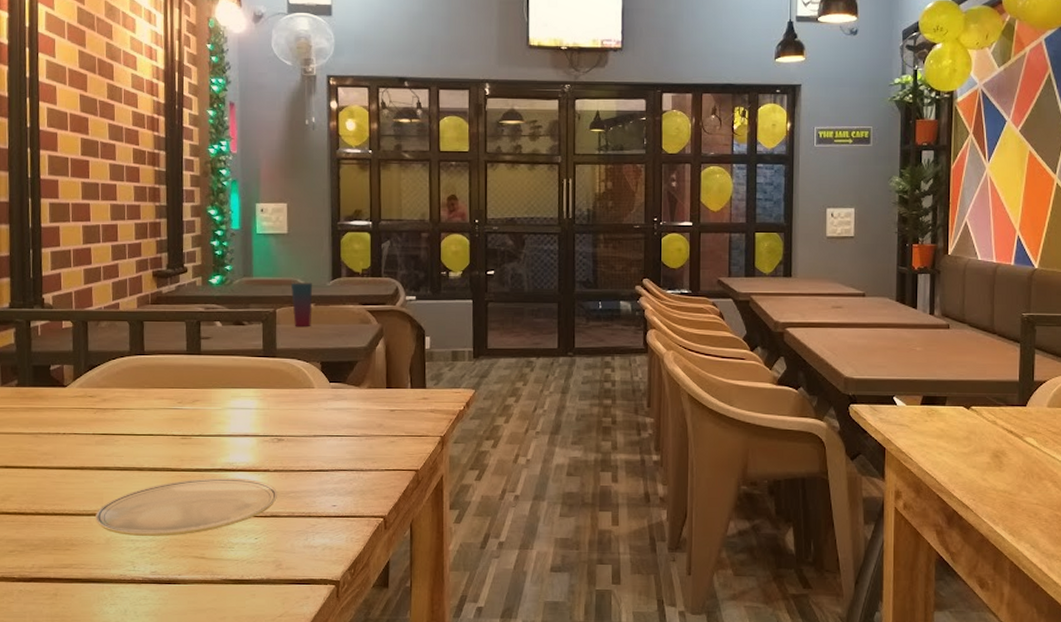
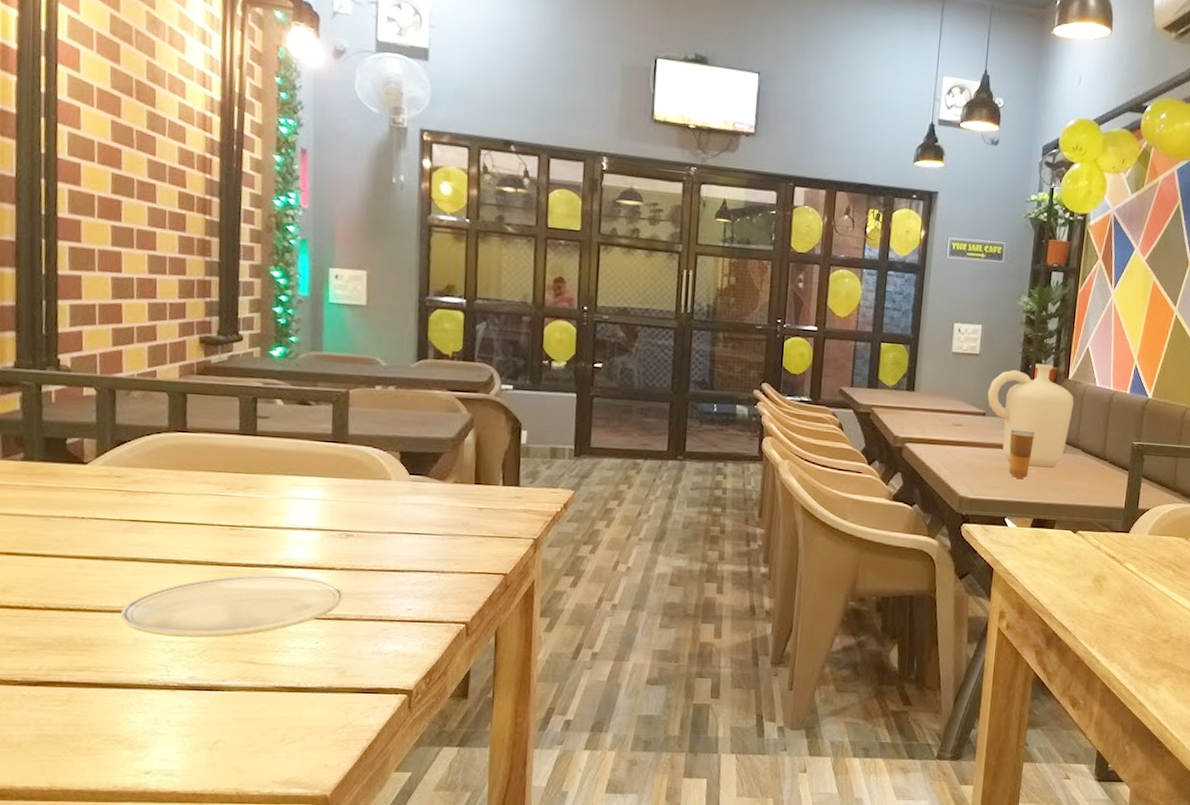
cup: present [290,281,313,327] -> none [367,360,393,413]
water jug: none [865,242,956,344] -> present [987,364,1074,468]
beverage cup: none [892,307,917,356] -> present [1008,428,1035,478]

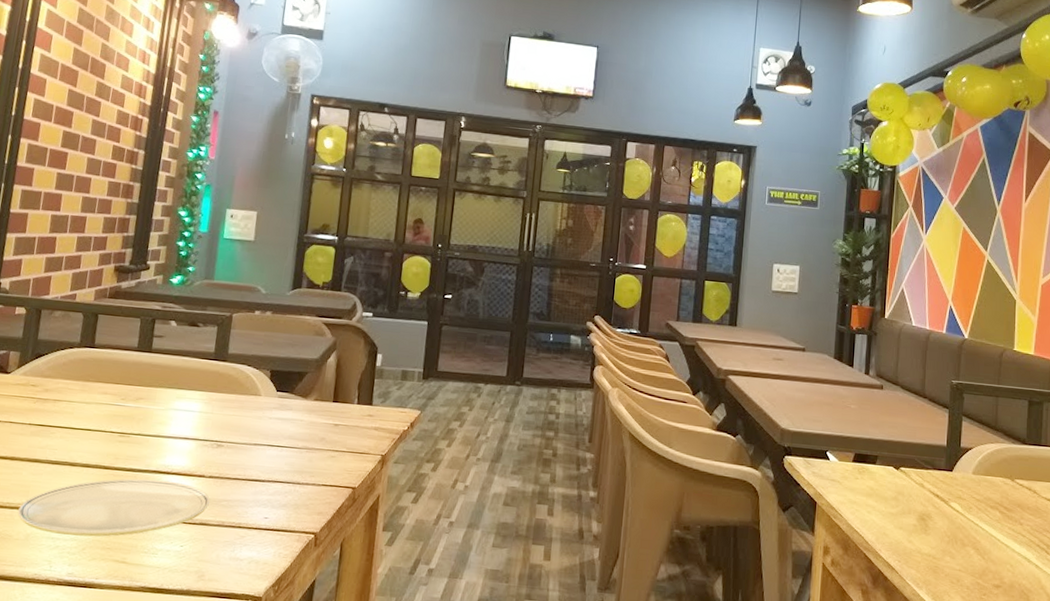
water jug: present [987,364,1074,468] -> none [806,303,891,403]
beverage cup: present [1008,428,1035,478] -> none [829,364,853,413]

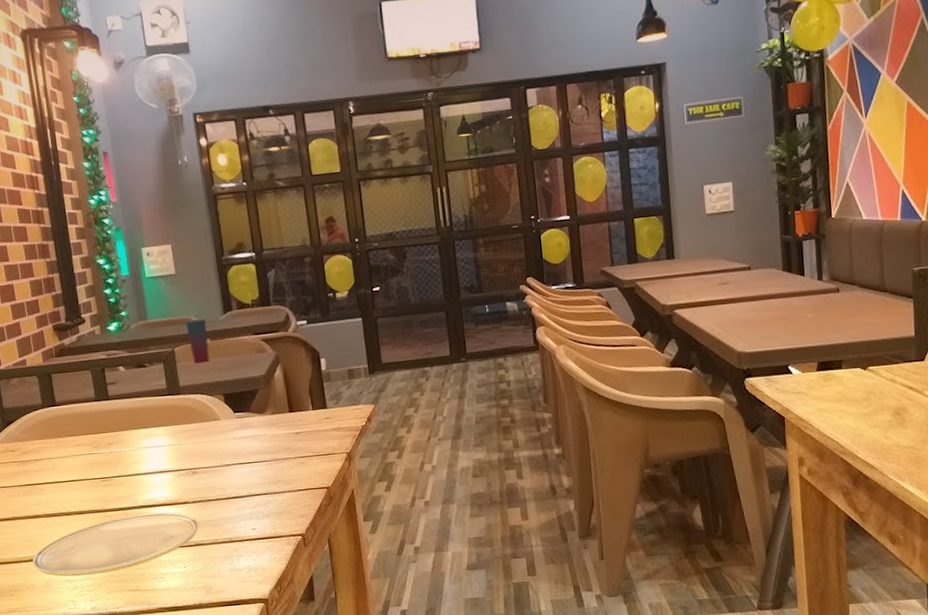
cup: none [249,288,272,335] -> present [184,319,210,364]

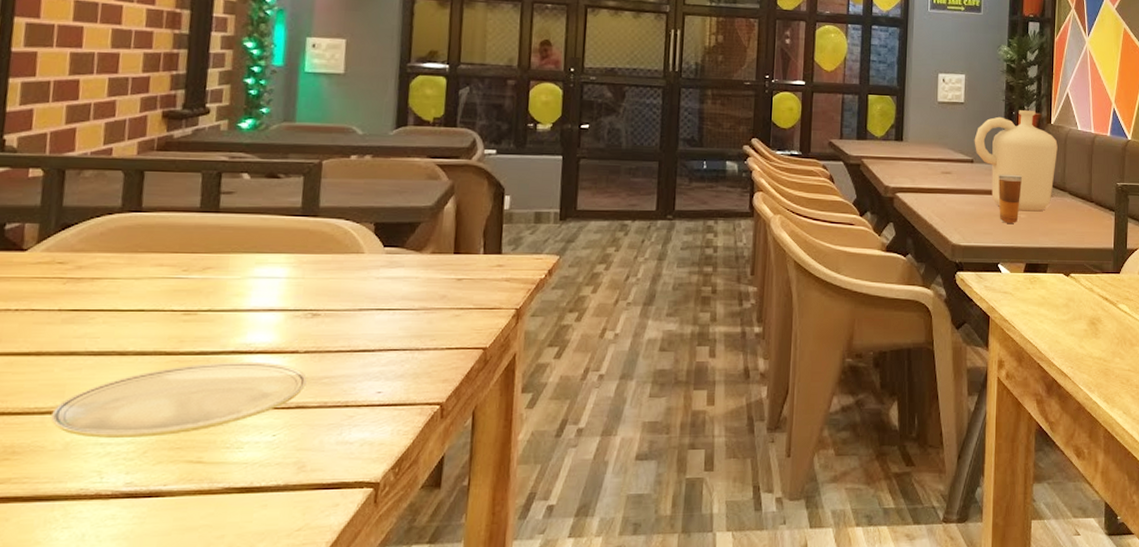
cup: present [184,319,210,364] -> none [343,129,371,183]
water jug: none [749,207,842,311] -> present [974,110,1058,212]
beverage cup: none [779,275,806,325] -> present [998,174,1022,223]

